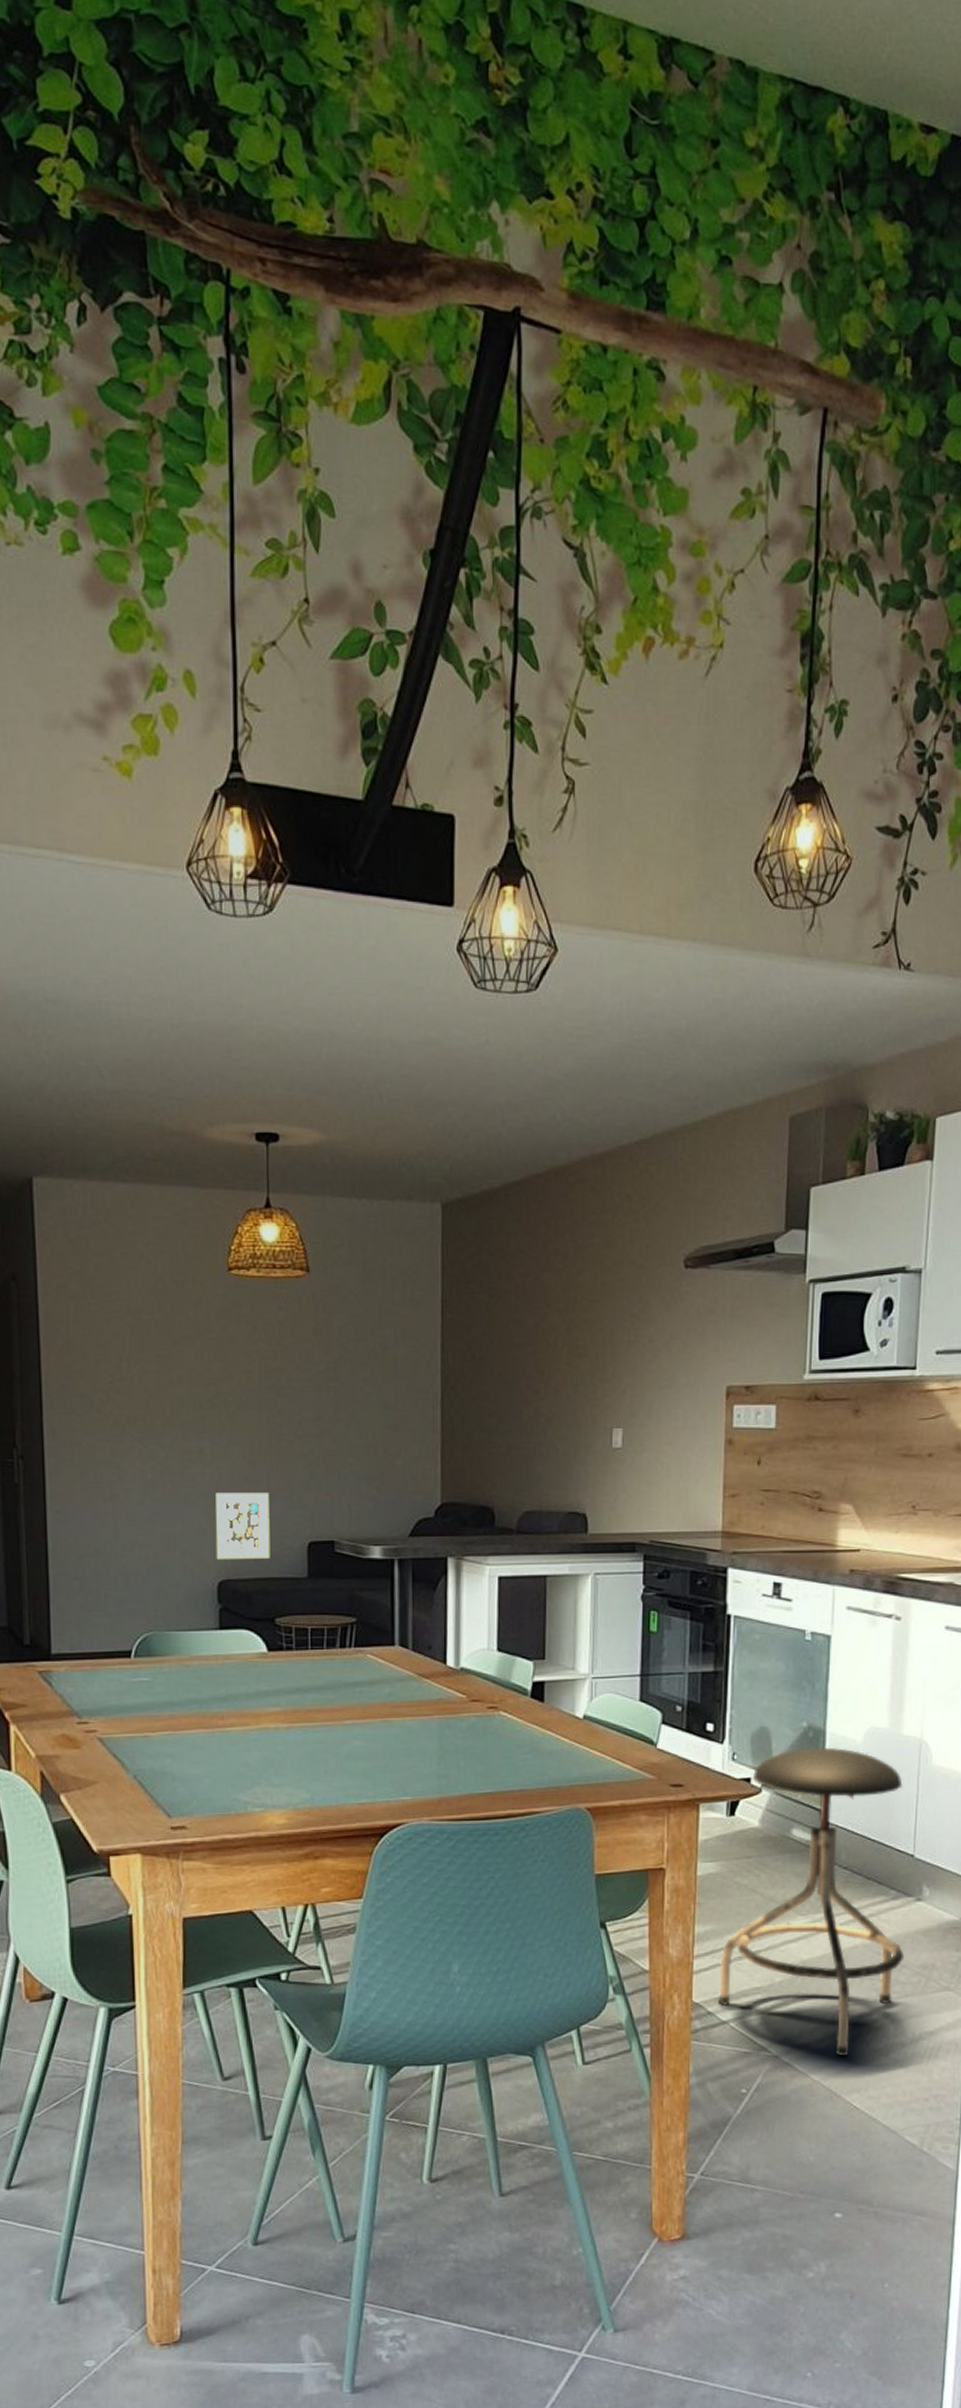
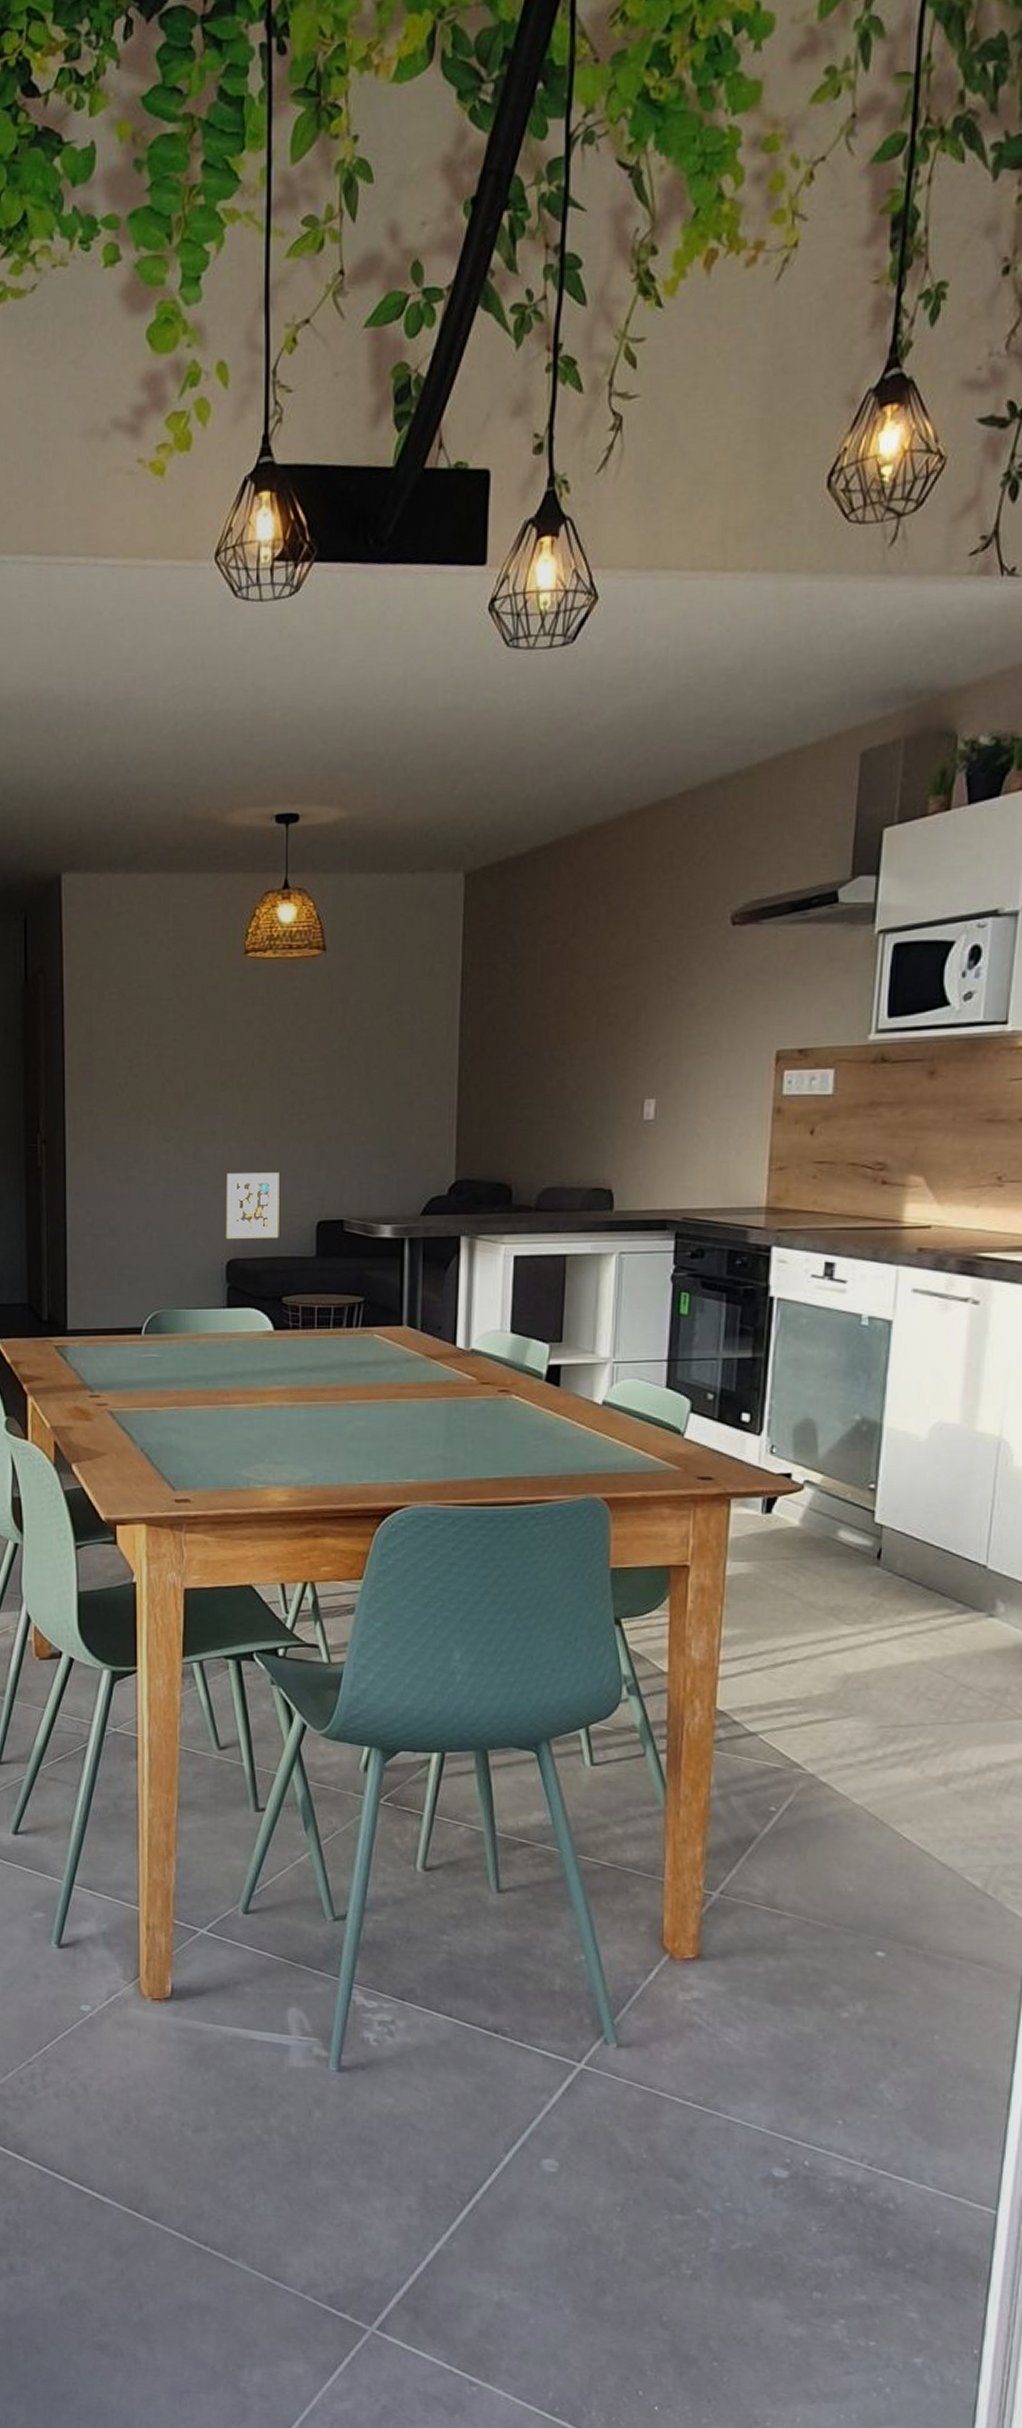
stool: present [718,1747,904,2057] -> none [745,1442,975,1783]

